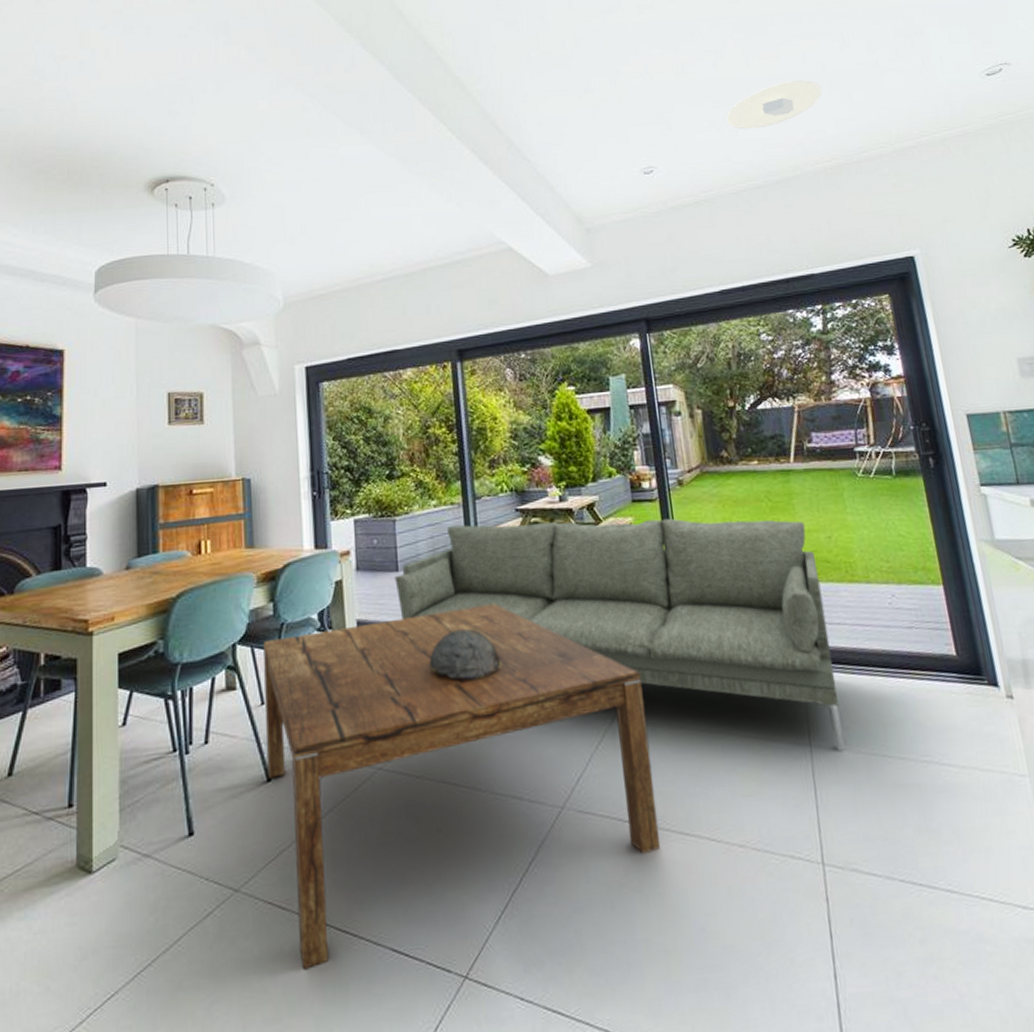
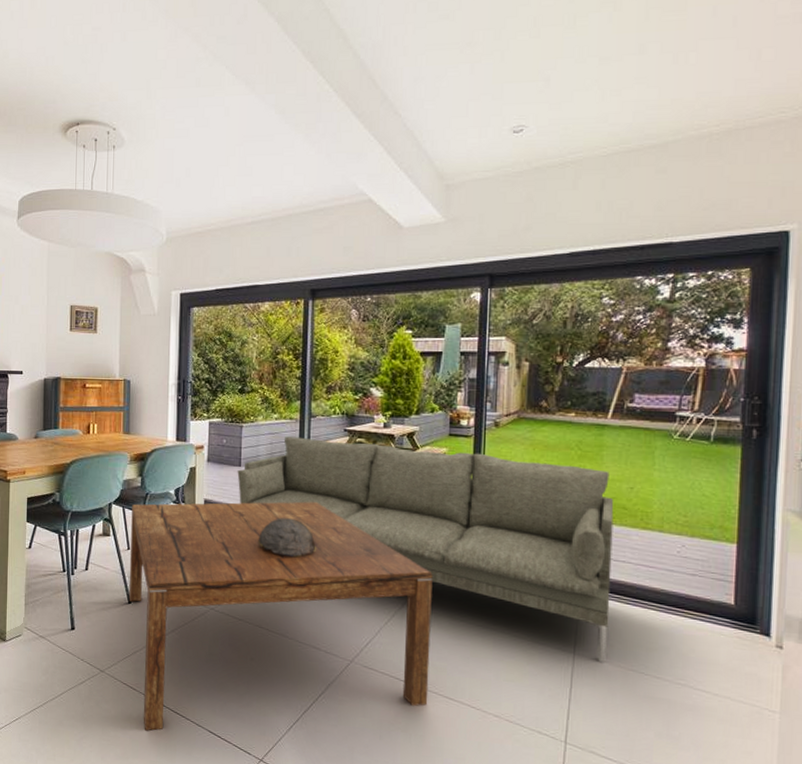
recessed light: present [726,80,823,130] -> none [611,36,728,89]

